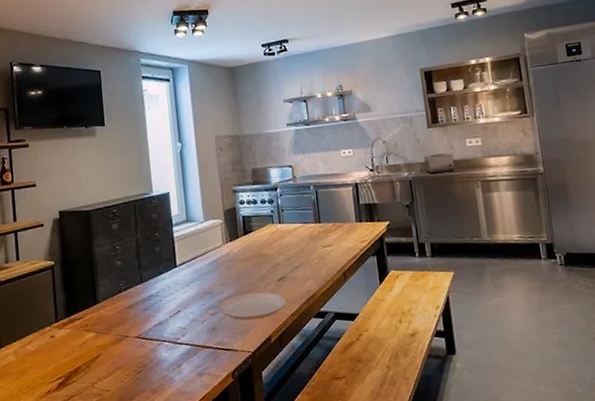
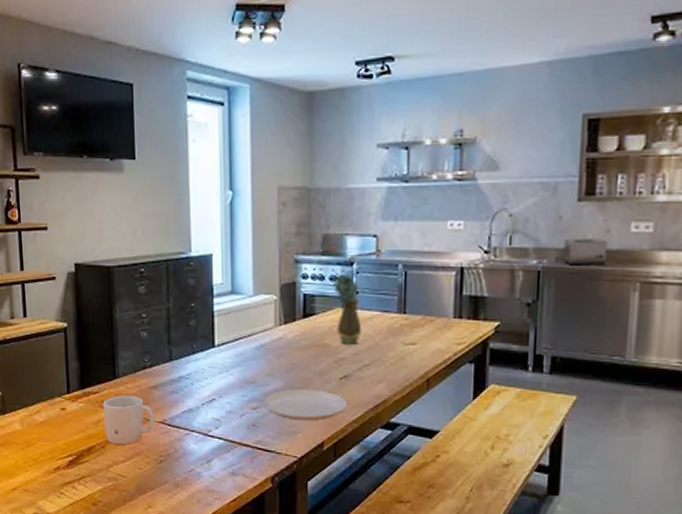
mug: none [86,317,131,363] -> present [102,395,154,446]
vase: none [263,195,290,252] -> present [332,270,362,344]

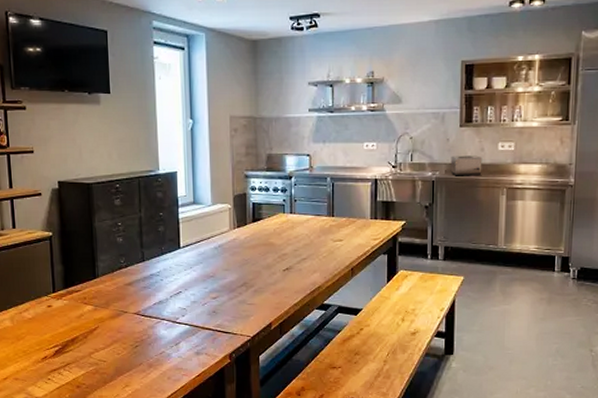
mug: present [102,395,154,446] -> none [84,293,130,335]
plate: present [262,389,347,421] -> none [221,280,289,306]
vase: present [332,270,362,344] -> none [275,183,300,242]

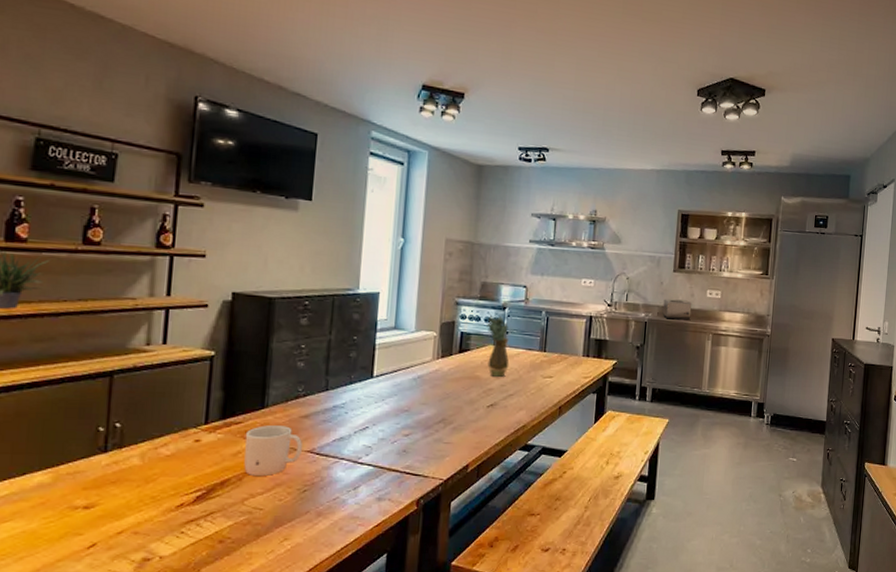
mug: none [84,293,130,335] -> present [244,425,302,477]
vase: none [275,183,300,242] -> present [487,313,510,377]

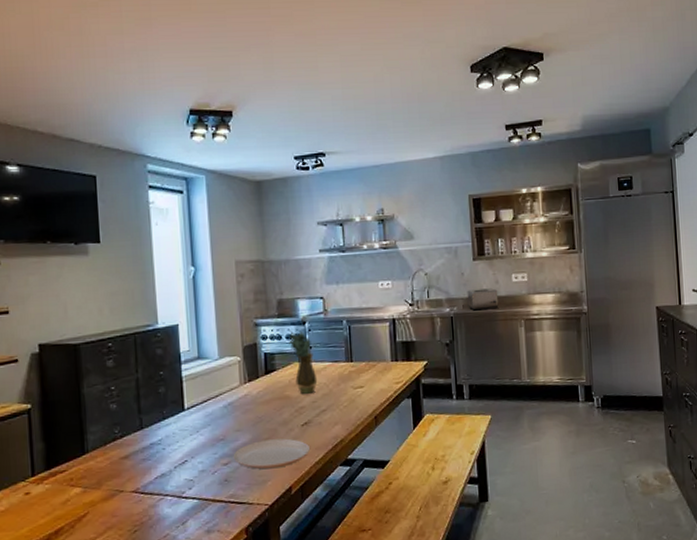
mug: present [244,425,302,477] -> none [71,469,127,523]
plate: none [415,416,492,445] -> present [233,438,310,470]

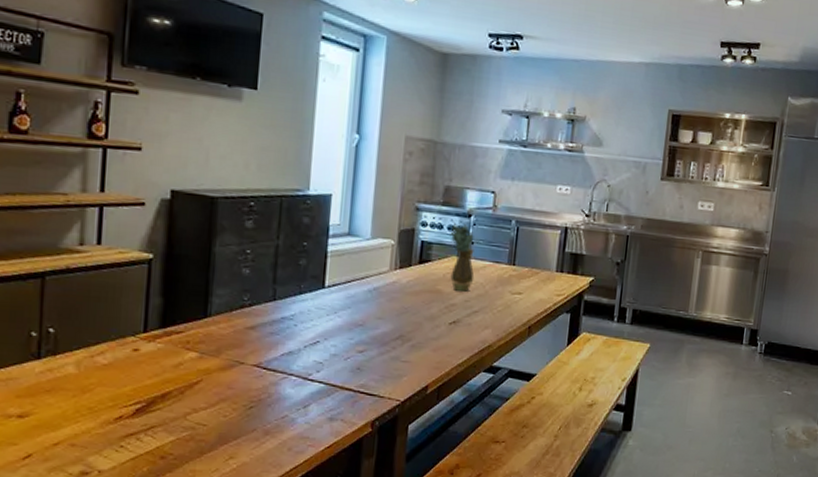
plate: present [233,438,310,470] -> none [370,332,454,364]
toaster: present [467,288,499,311] -> none [646,210,681,235]

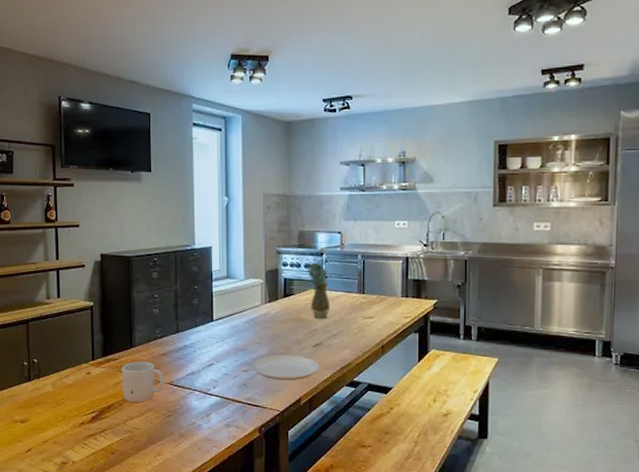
mug: none [186,336,248,391] -> present [121,362,163,403]
plate: none [370,332,454,364] -> present [252,355,319,381]

